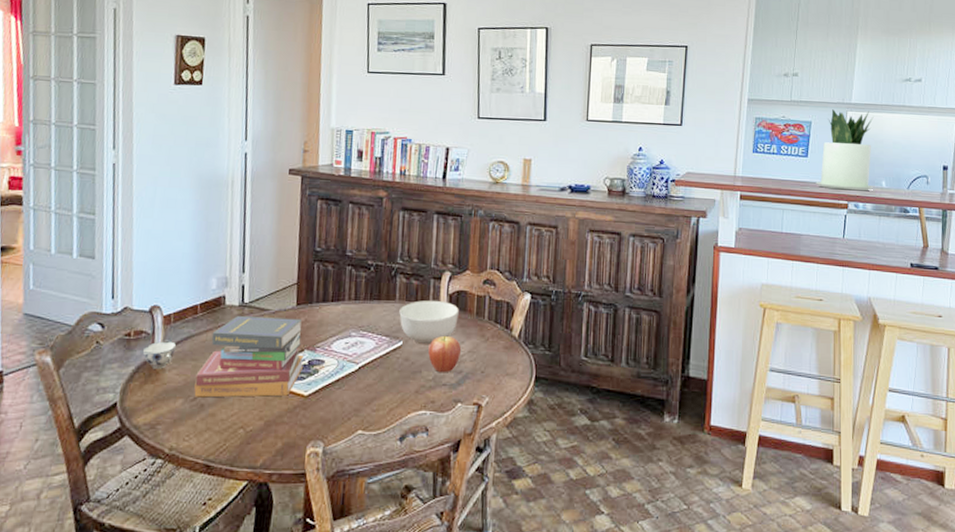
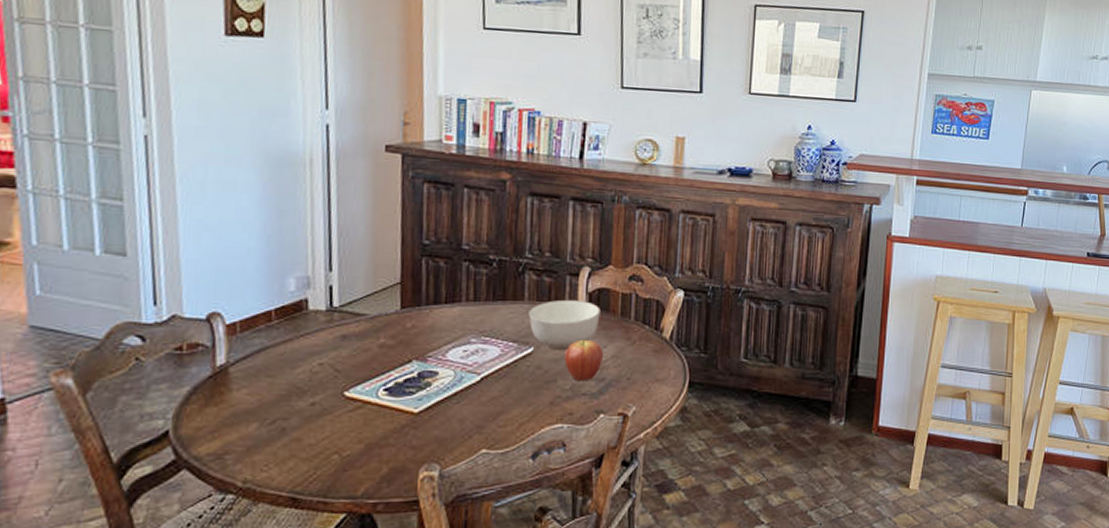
teacup: present [142,341,177,369] -> none [199,355,246,389]
books: present [194,316,304,398] -> none [272,323,413,420]
planter: present [815,109,874,191] -> none [996,87,1058,177]

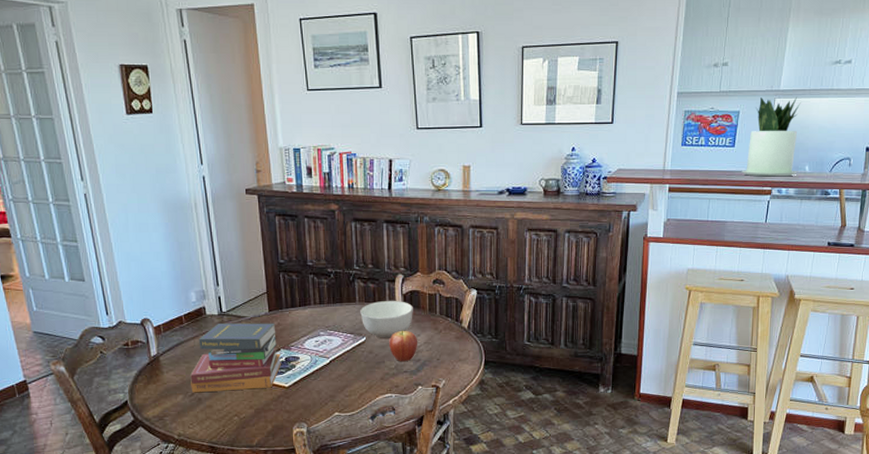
books: none [272,323,413,420] -> present [190,323,282,393]
planter: none [996,87,1058,177] -> present [741,96,801,177]

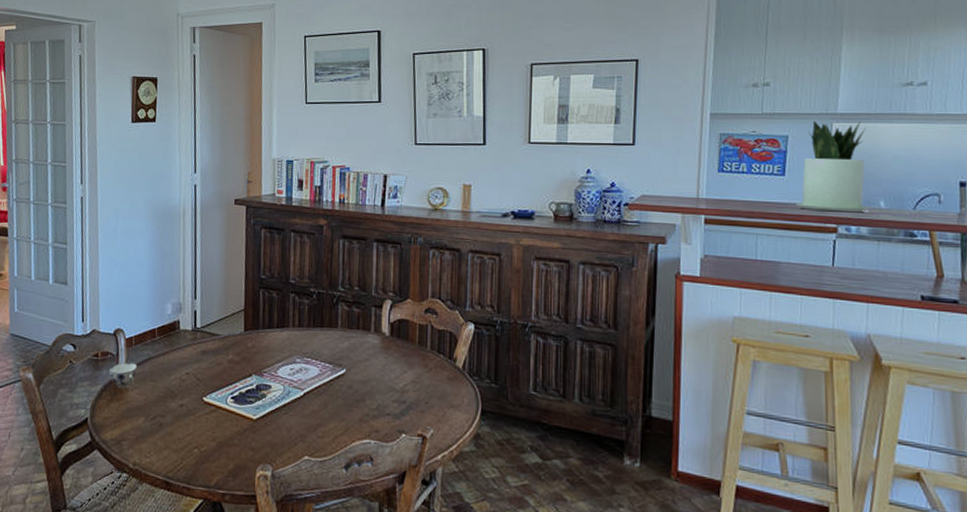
teacup: none [141,348,170,372] -> present [108,362,138,389]
books: present [190,323,282,393] -> none [154,340,252,419]
bowl: present [360,300,413,340] -> none [341,328,401,374]
fruit: present [389,330,418,362] -> none [371,364,405,403]

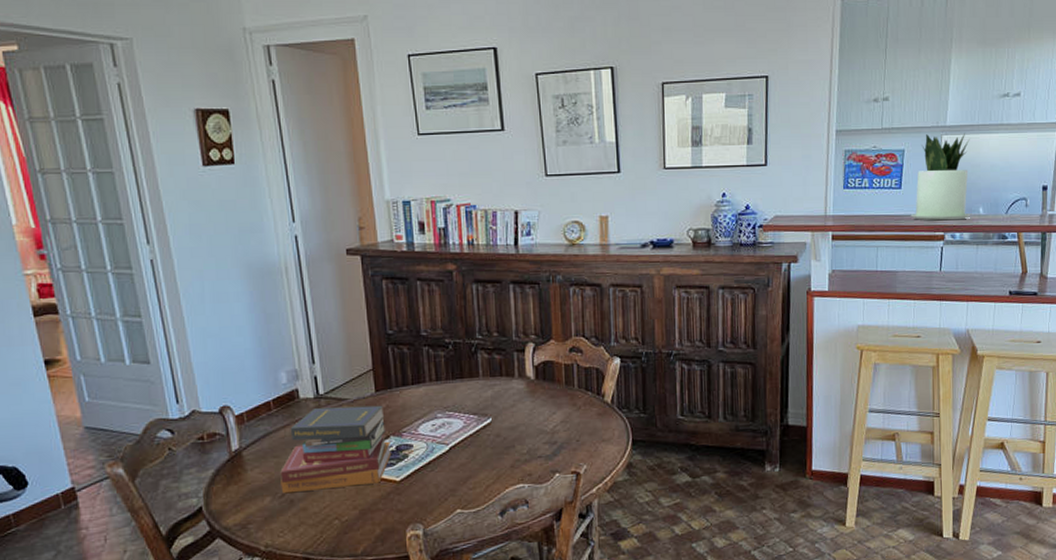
teacup: present [108,362,138,389] -> none [219,441,255,470]
books: none [154,340,252,419] -> present [280,405,392,494]

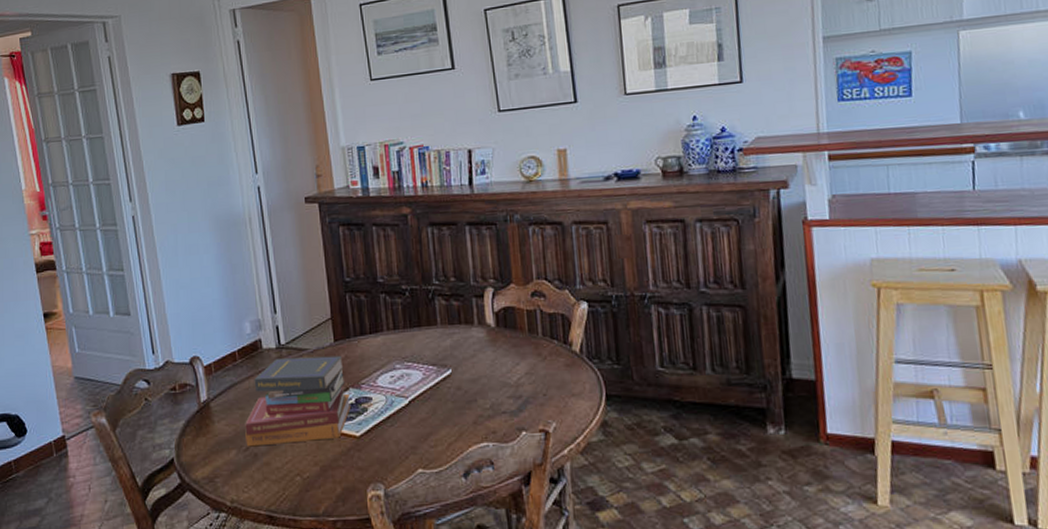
planter: present [910,133,971,221] -> none [926,25,1008,132]

